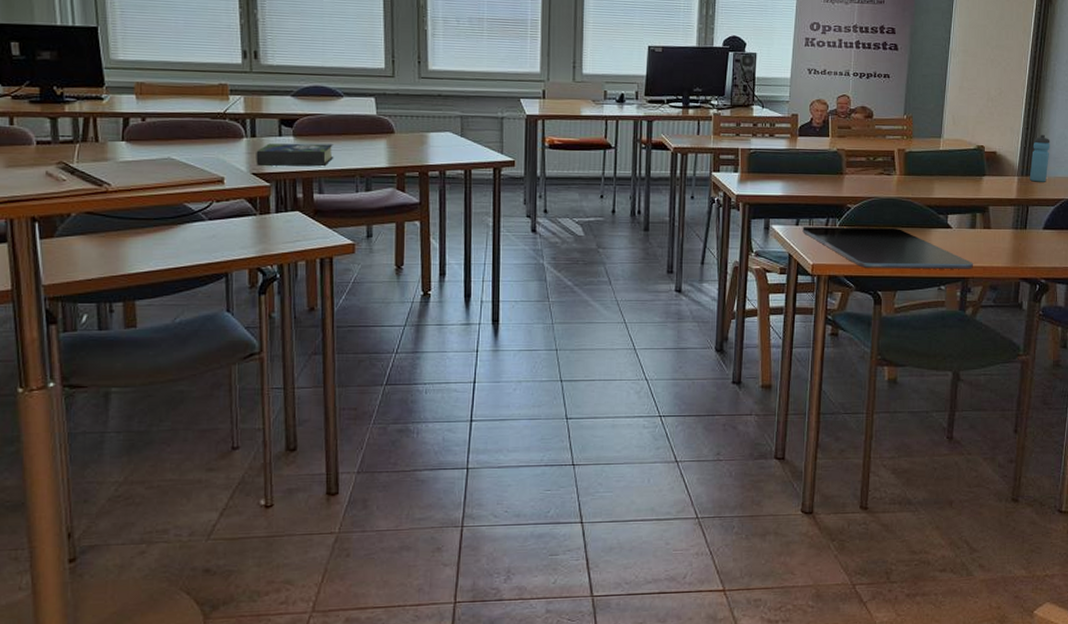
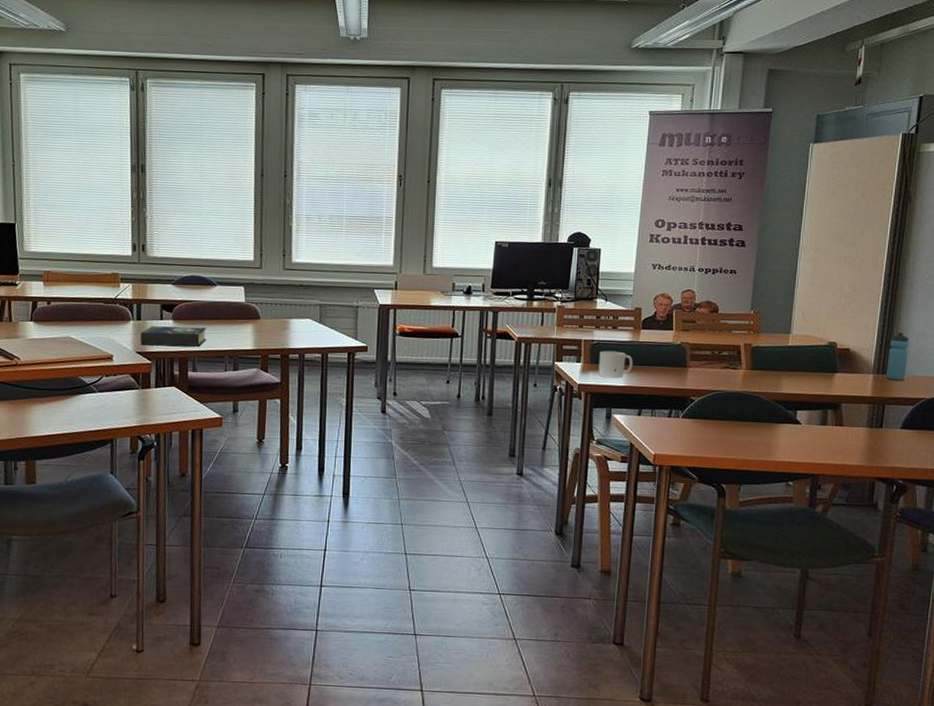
mug: none [756,159,790,188] -> present [598,350,633,379]
tablet: present [802,227,974,269] -> none [644,417,825,466]

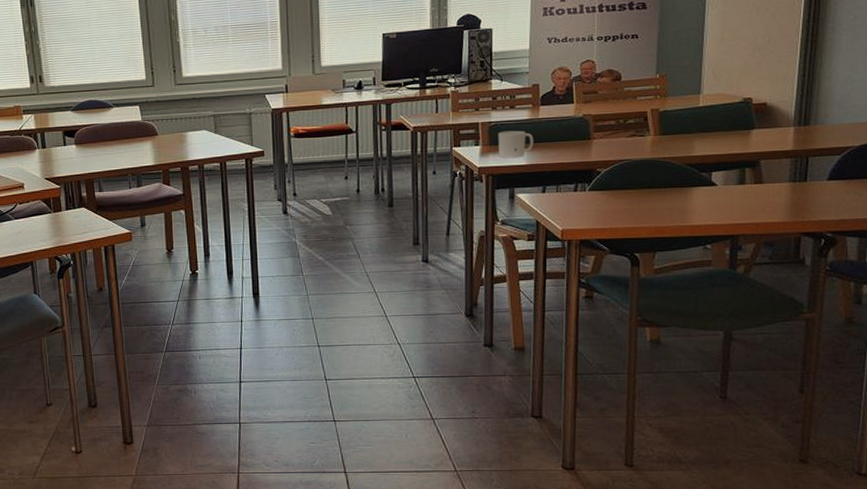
book: present [140,326,207,347] -> none [47,149,108,171]
water bottle: present [885,332,909,382] -> none [808,79,833,132]

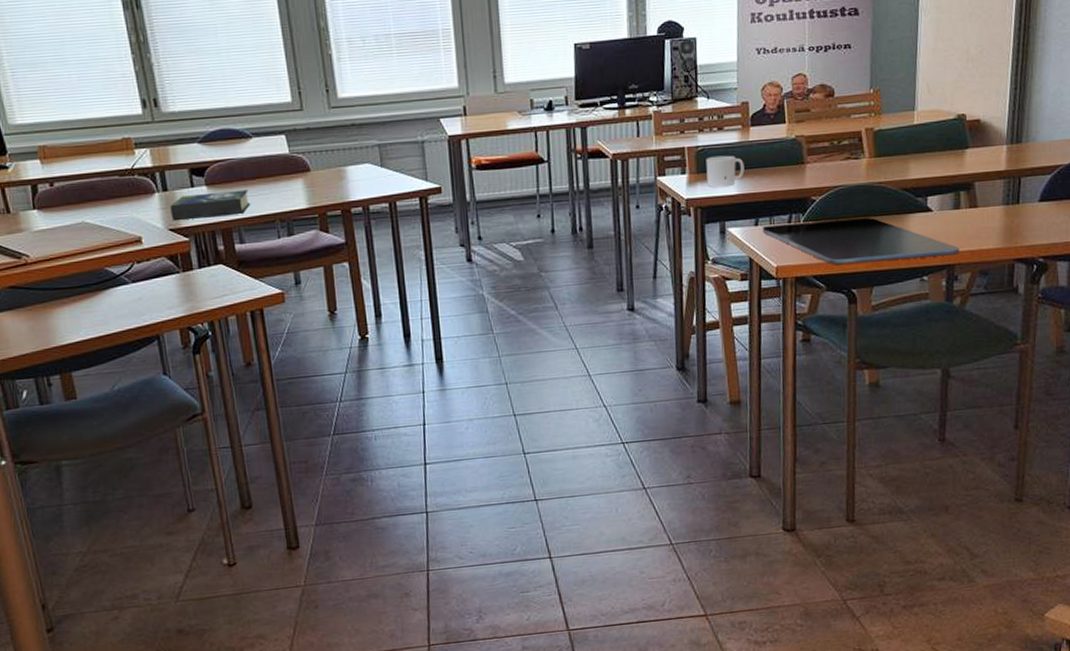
book: none [47,149,108,171] -> present [170,190,250,220]
tablet: none [549,189,745,231] -> present [763,217,960,265]

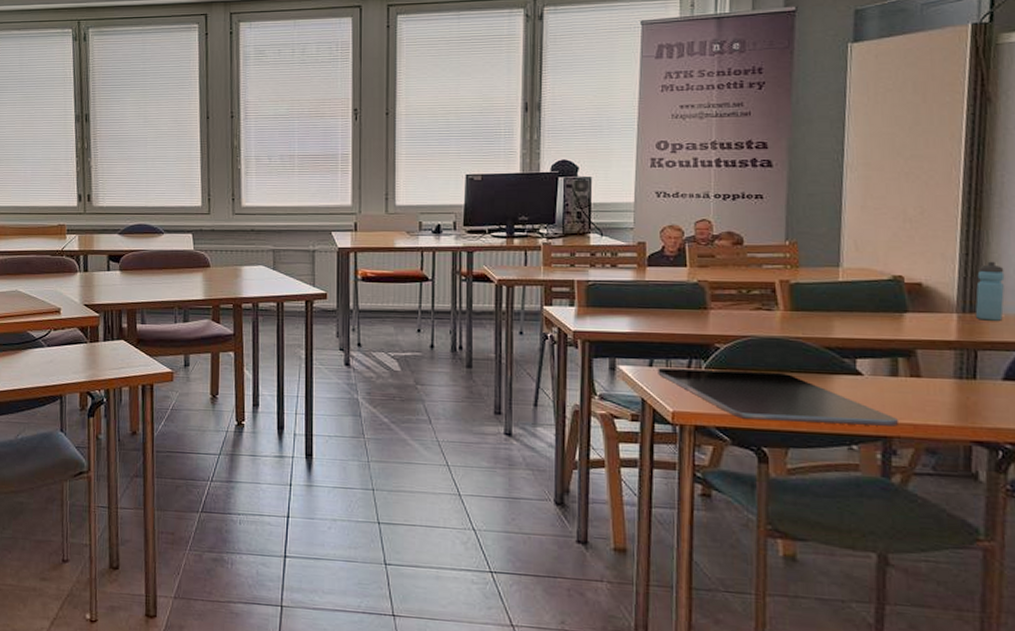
book: present [170,190,250,220] -> none [87,277,155,298]
mug: present [706,155,745,189] -> none [596,292,639,324]
water bottle: none [1020,93,1044,151] -> present [975,261,1005,322]

